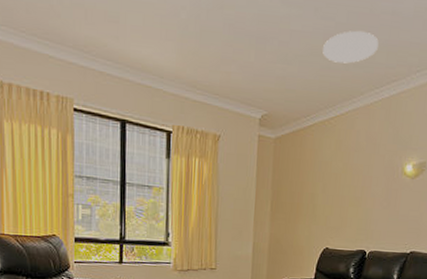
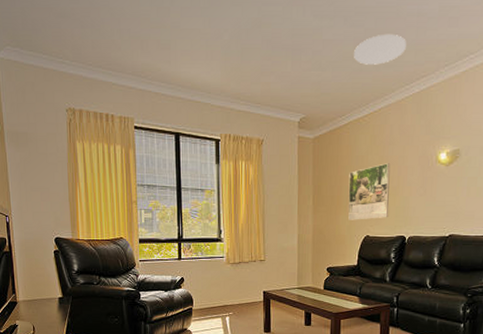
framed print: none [308,171,355,231] -> present [348,163,391,220]

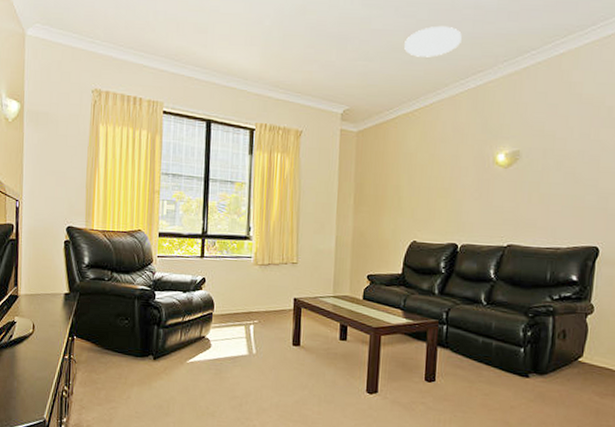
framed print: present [348,163,391,220] -> none [393,162,442,224]

